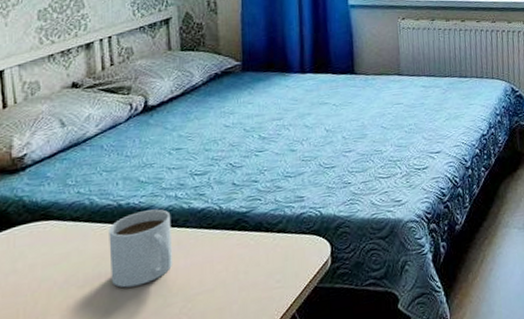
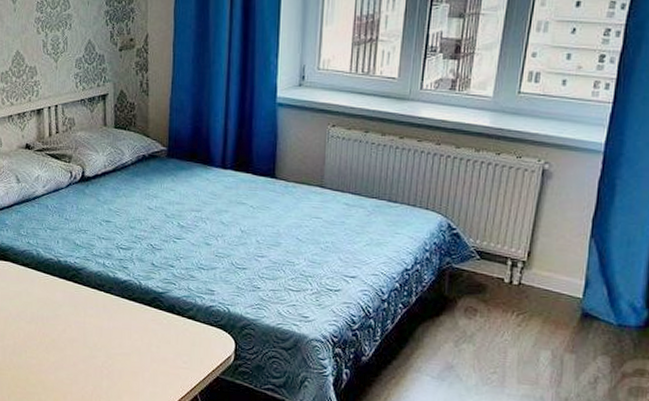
mug: present [109,209,173,288] -> none [50,270,99,334]

